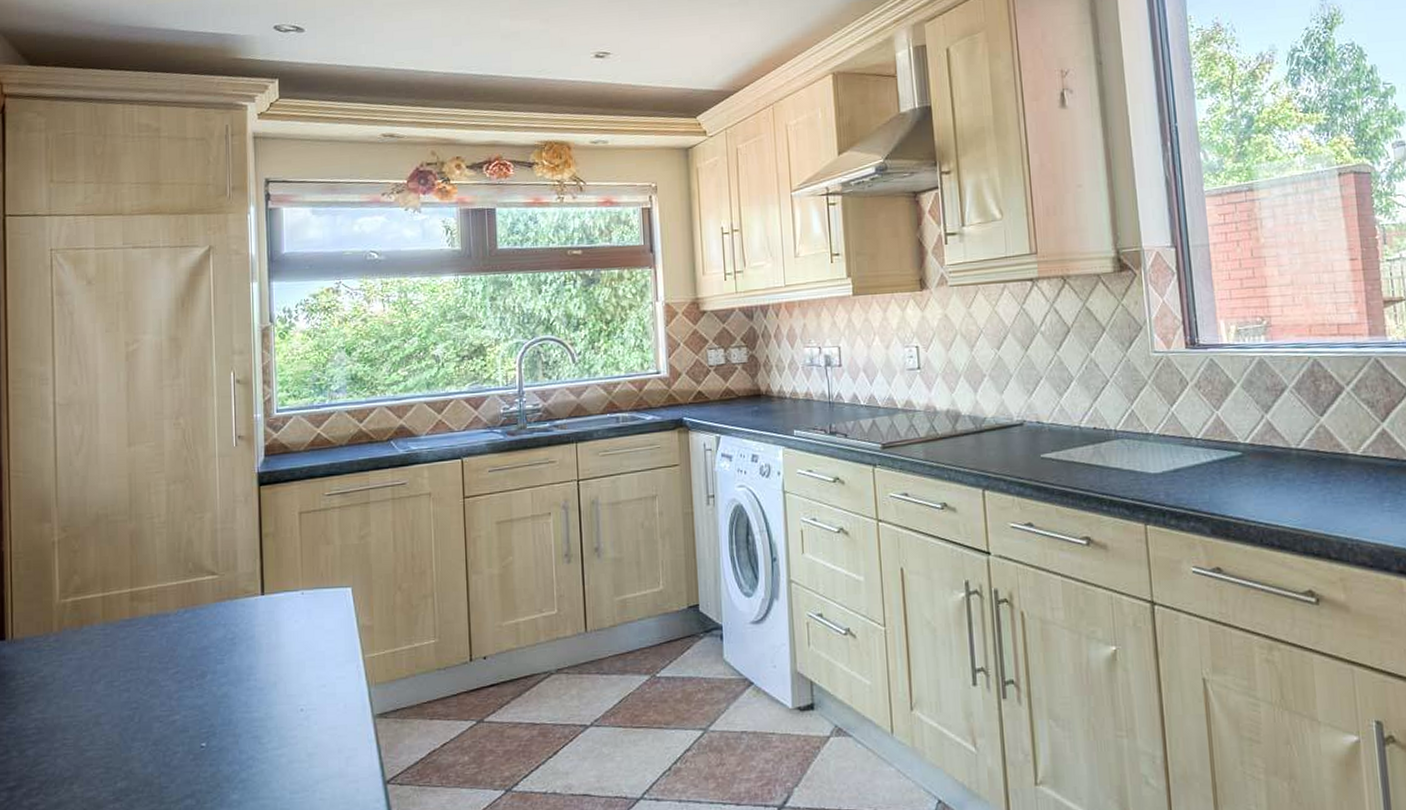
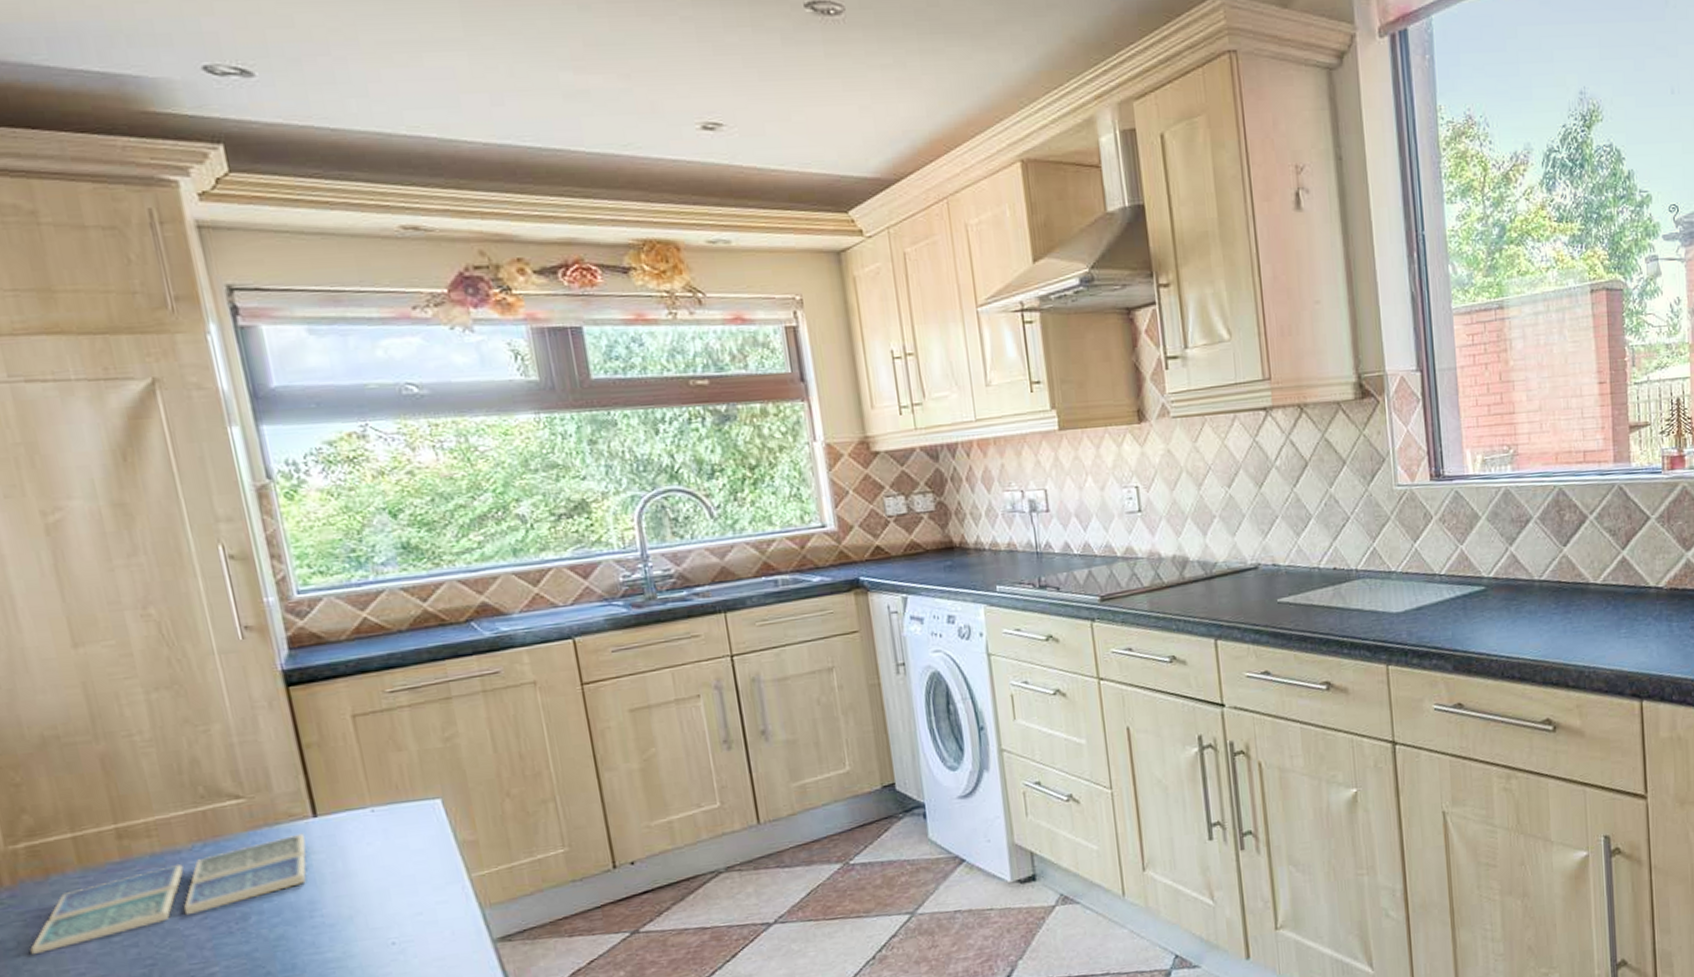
drink coaster: none [60,608,254,691] -> present [30,833,307,955]

